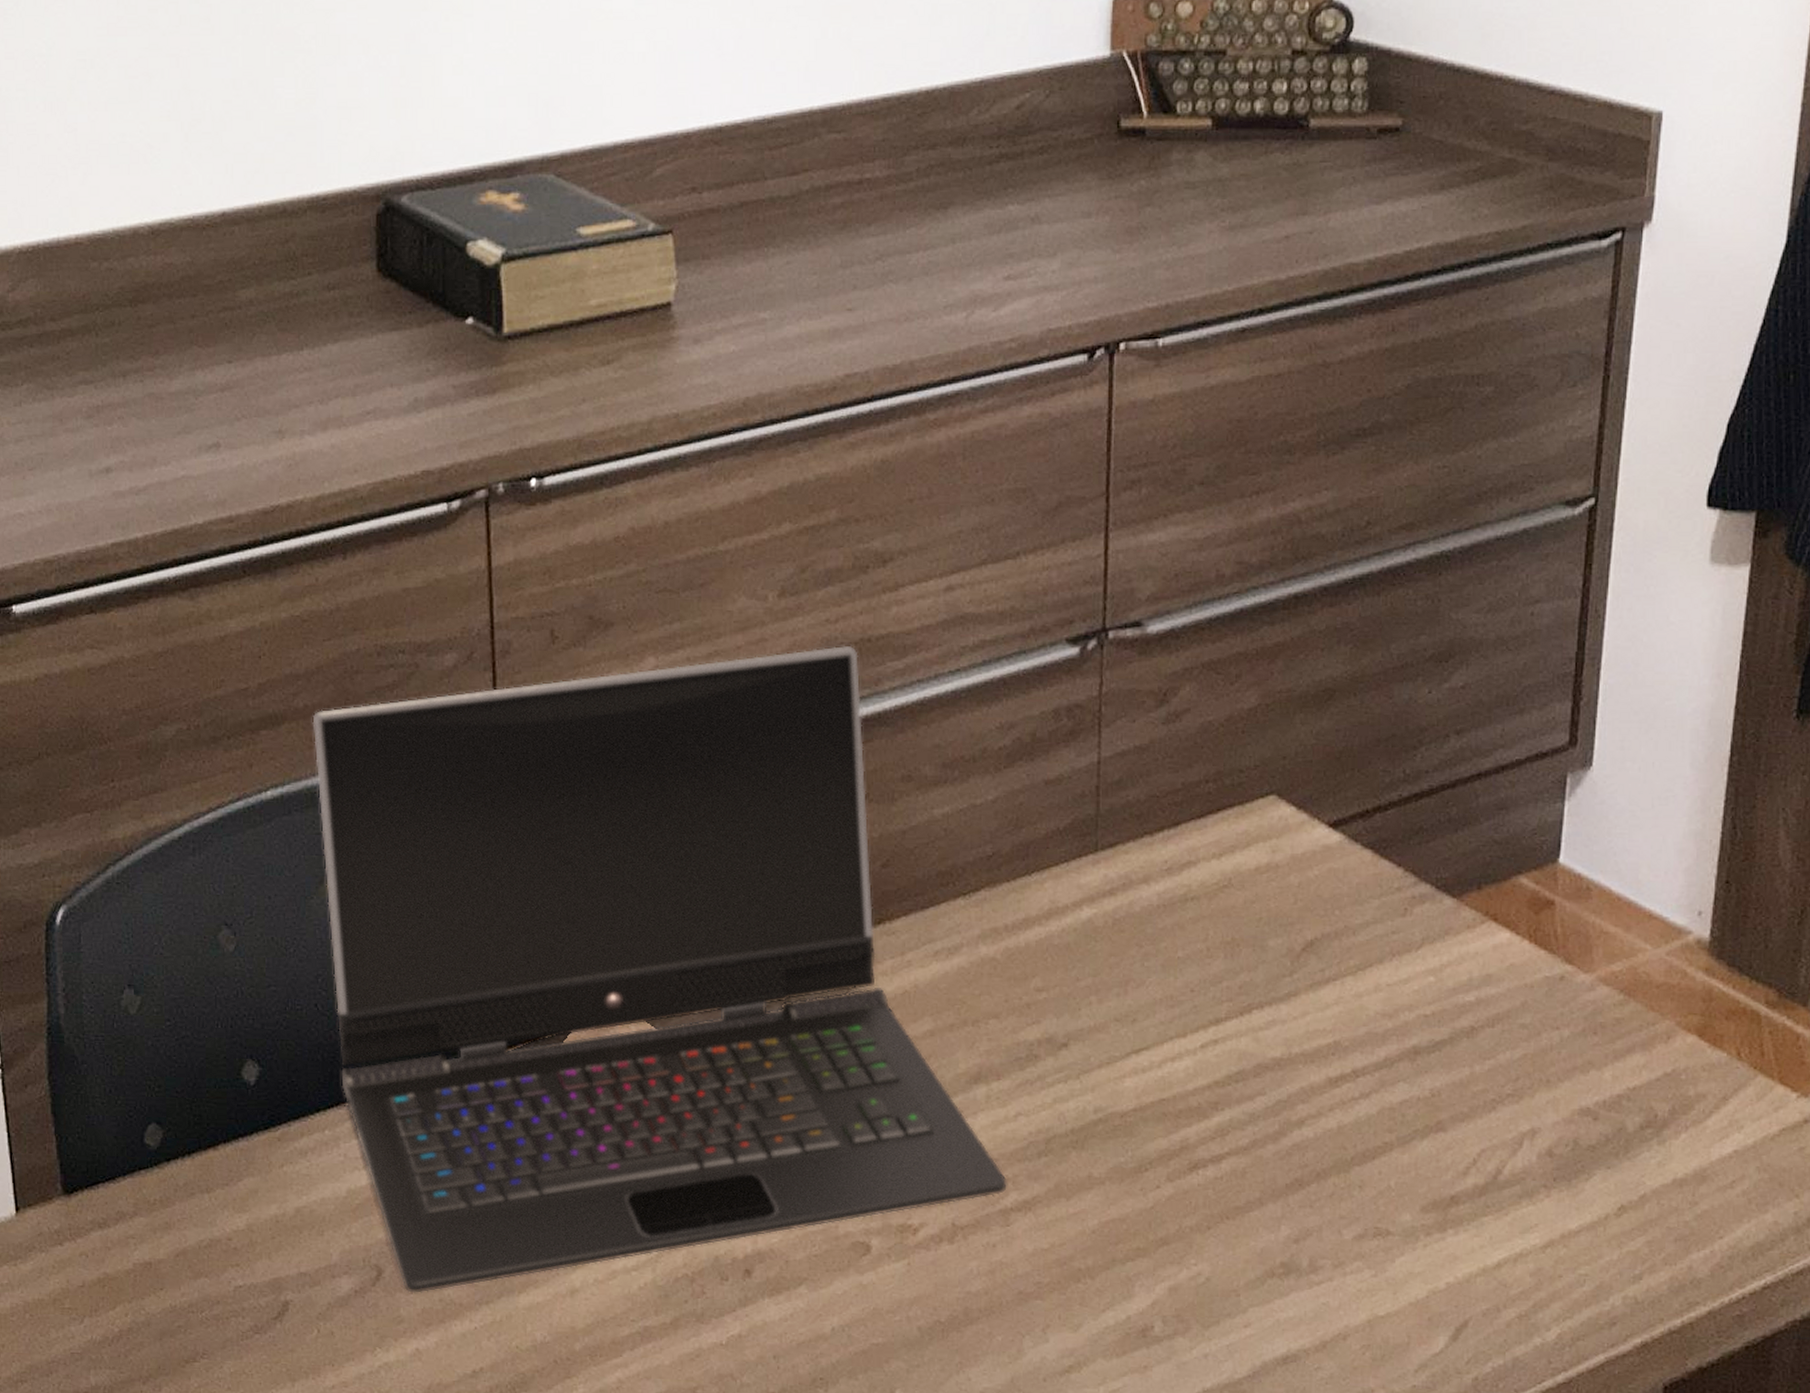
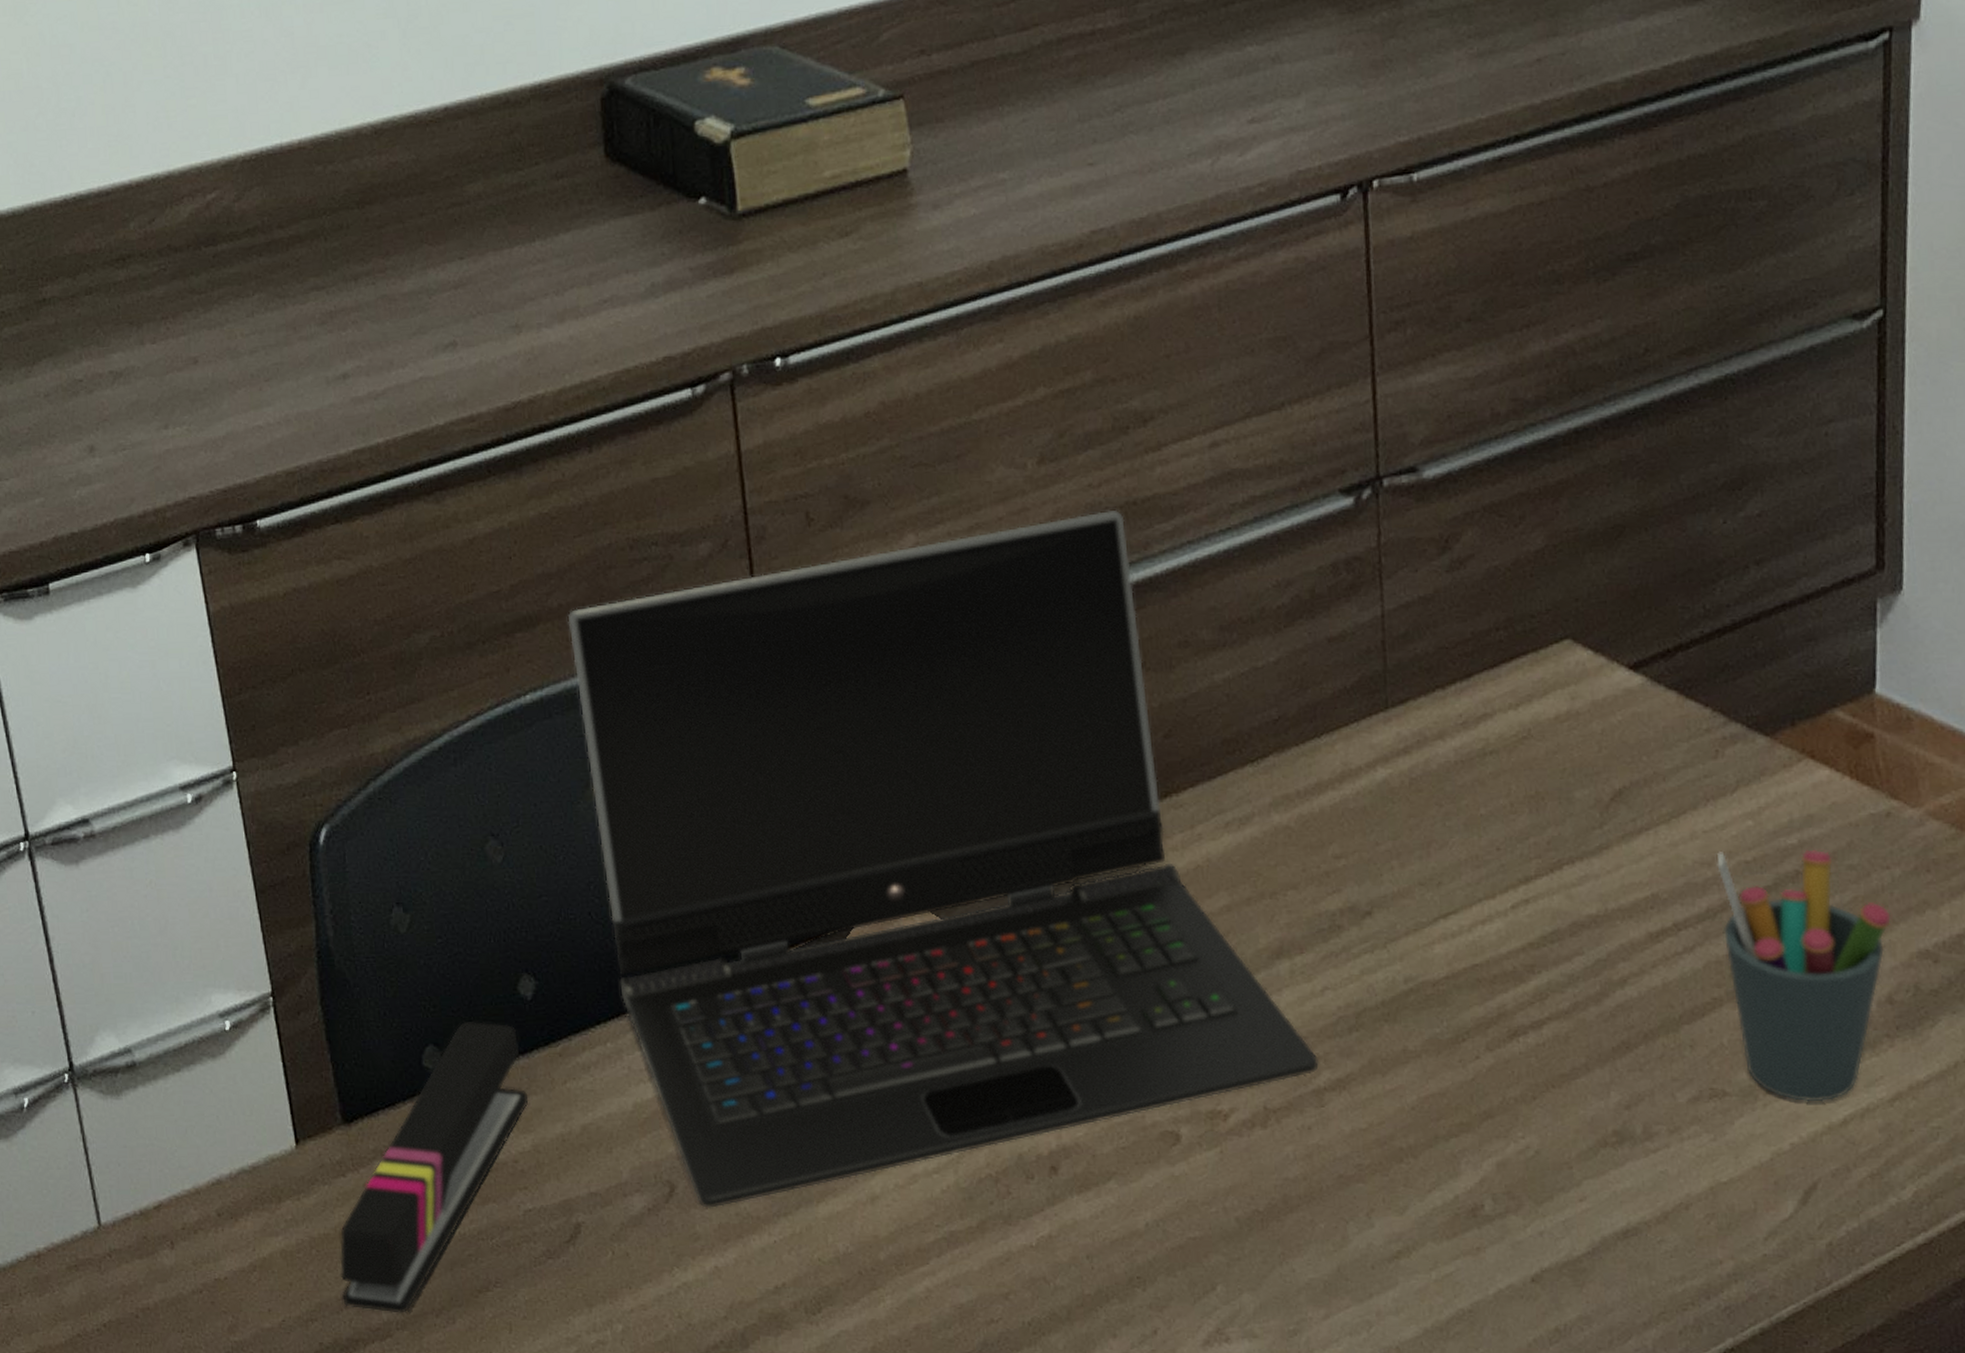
stapler: none [51,1102,246,1379] -> present [340,1020,529,1313]
pen holder: none [1397,1005,1557,1245] -> present [1717,849,1891,1102]

